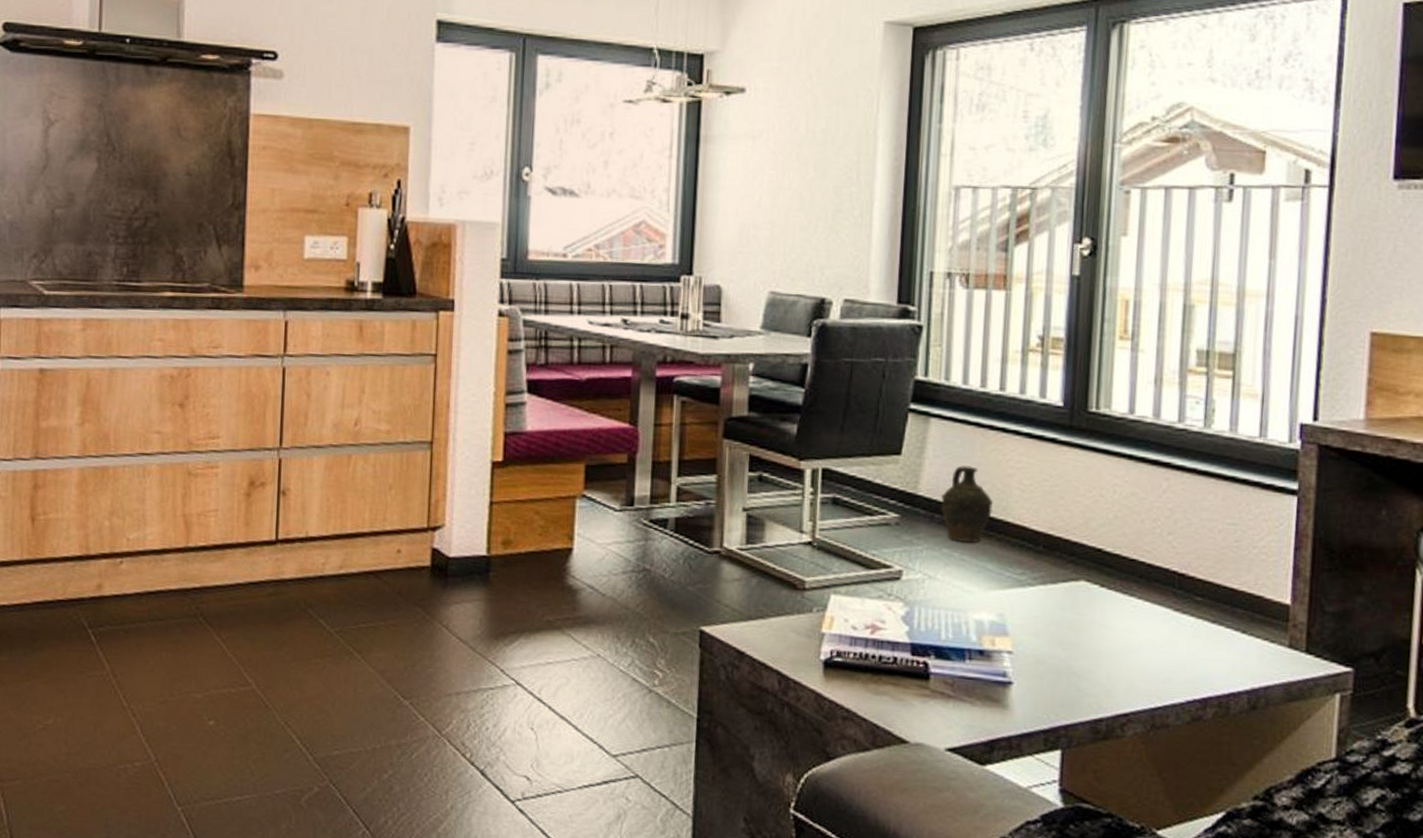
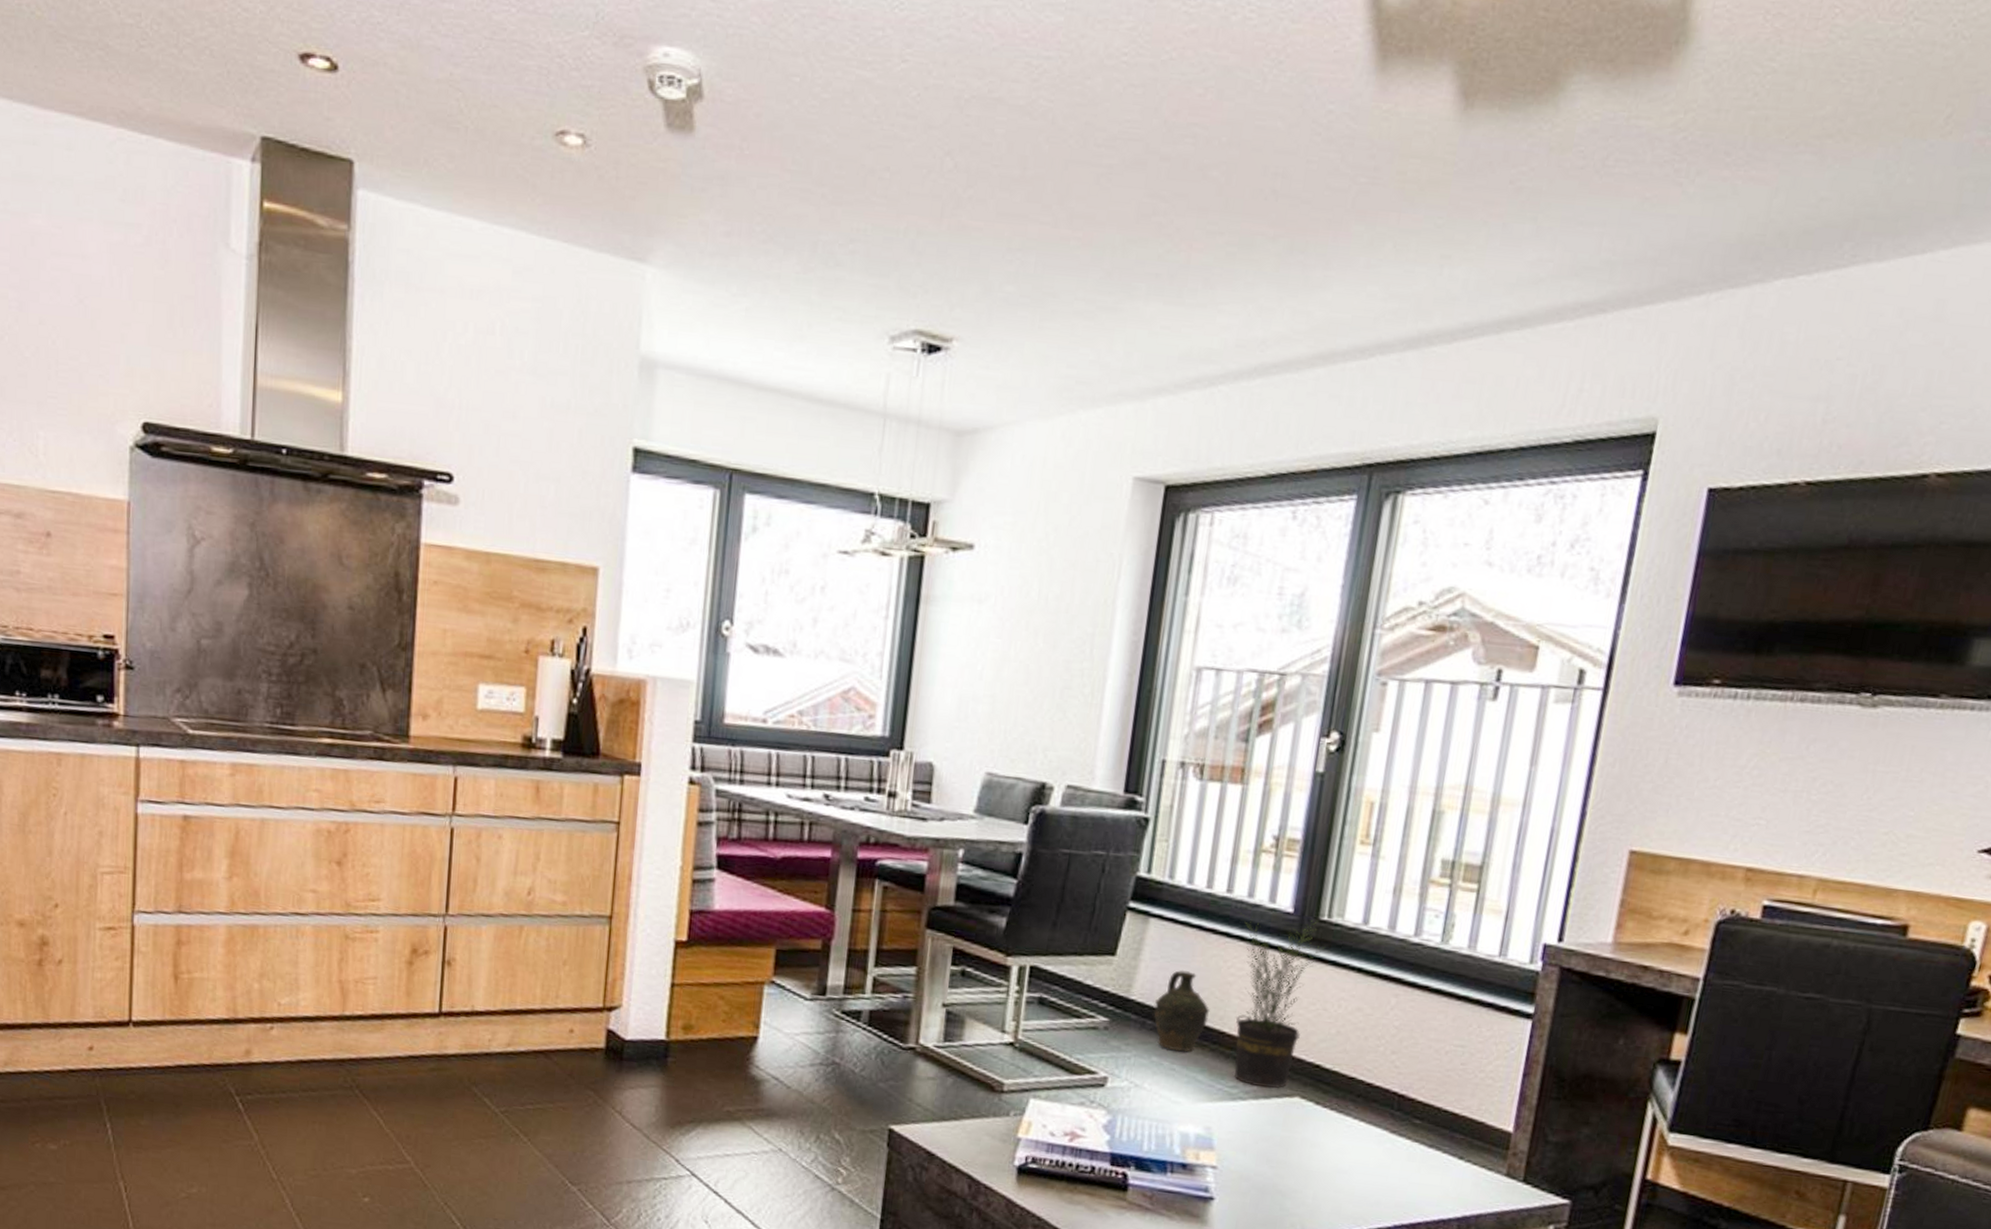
potted plant: none [1012,407,1096,574] -> present [1233,911,1326,1088]

